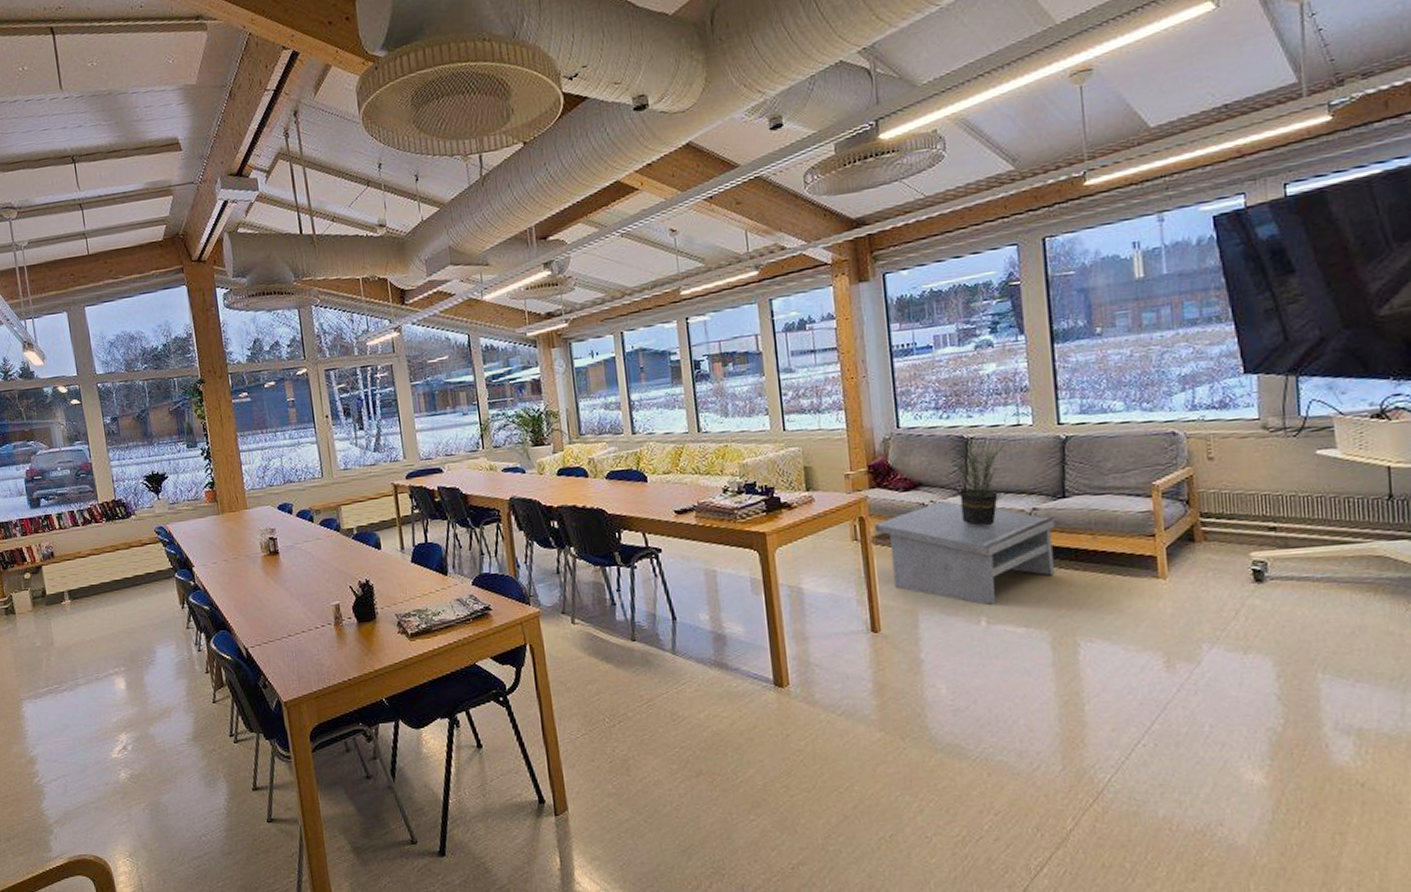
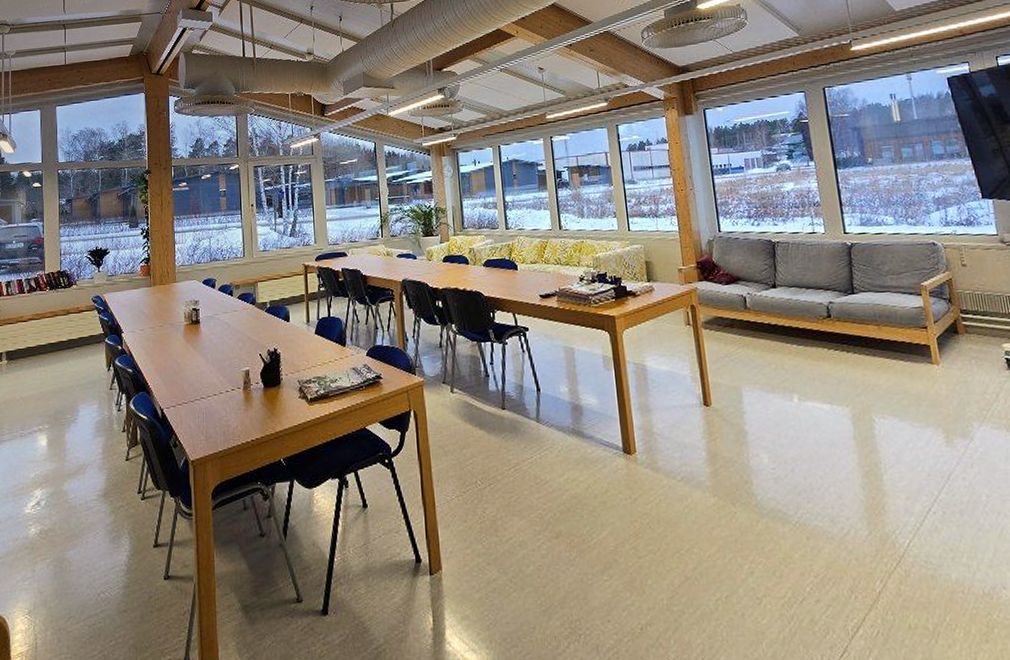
coffee table: present [874,501,1055,606] -> none [703,294,850,385]
potted plant: present [944,434,1014,527] -> none [757,239,811,316]

